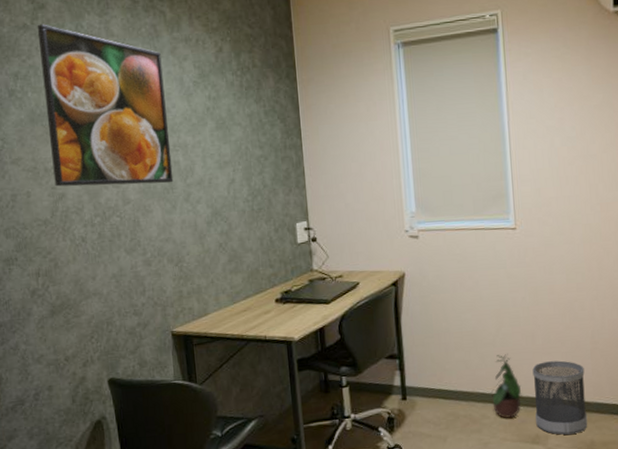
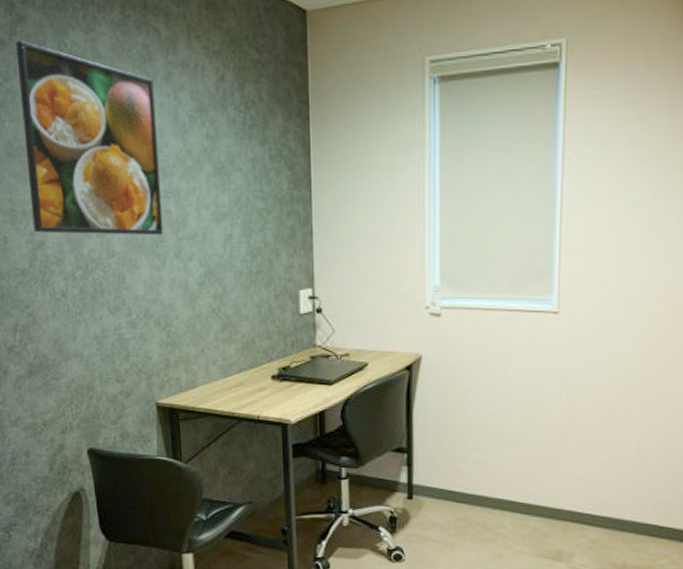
potted plant: present [489,353,522,418] -> none [508,456,547,529]
wastebasket: present [532,360,588,435] -> none [560,470,624,555]

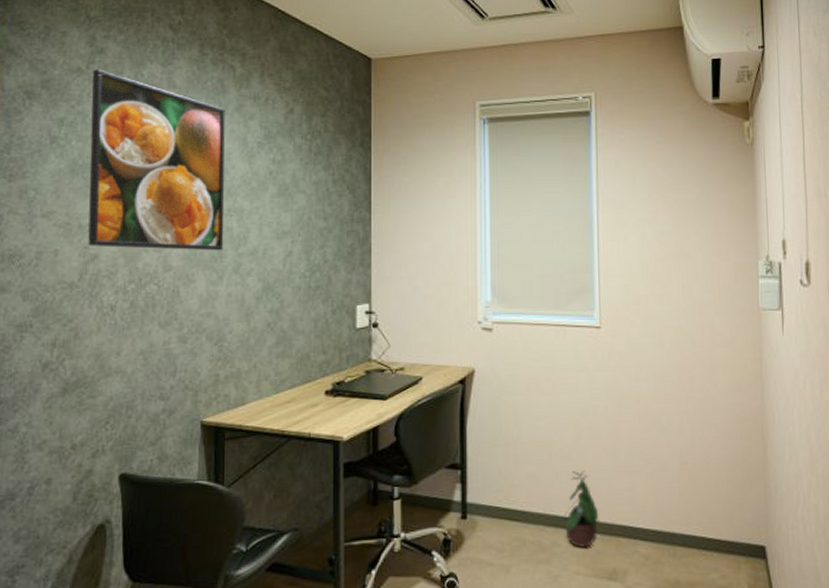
potted plant: none [508,456,547,529] -> present [562,469,599,547]

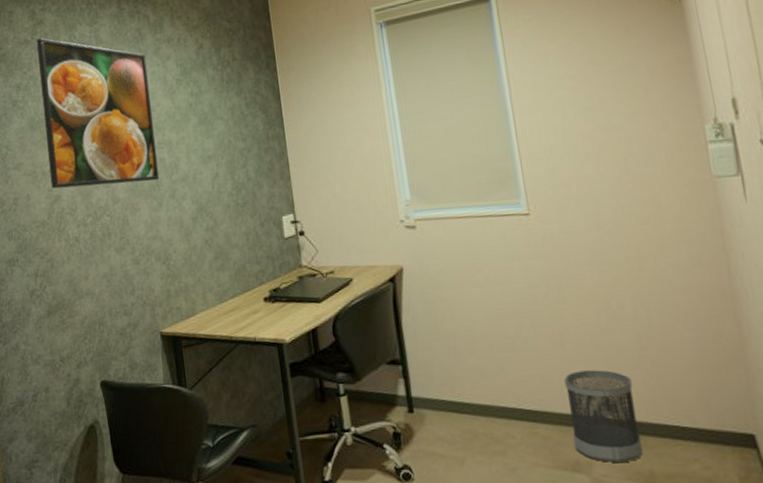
potted plant: present [562,469,599,547] -> none [513,359,554,439]
wastebasket: none [612,482,673,572] -> present [564,370,643,463]

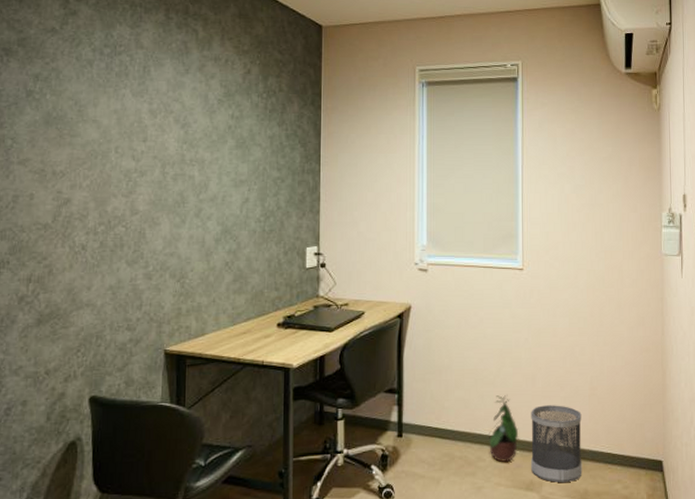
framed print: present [36,38,160,189] -> none [61,29,189,197]
potted plant: none [513,359,554,439] -> present [486,394,519,462]

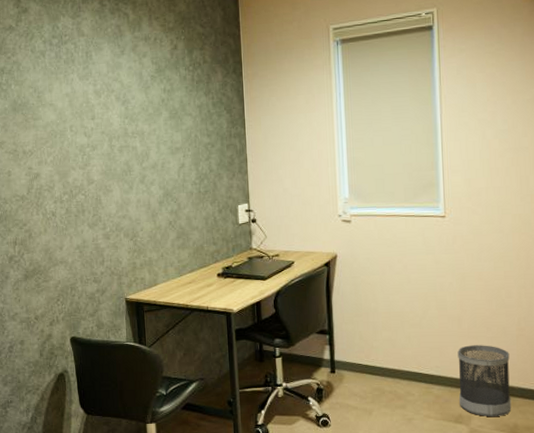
potted plant: present [486,394,519,462] -> none [414,335,447,397]

